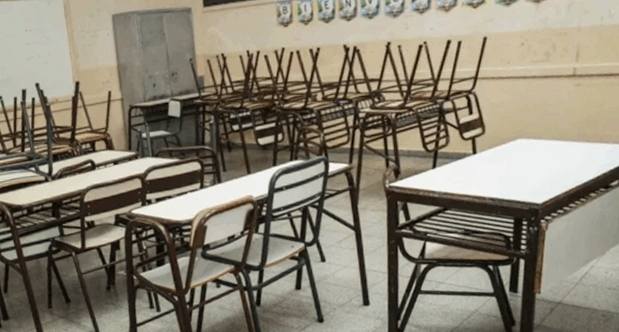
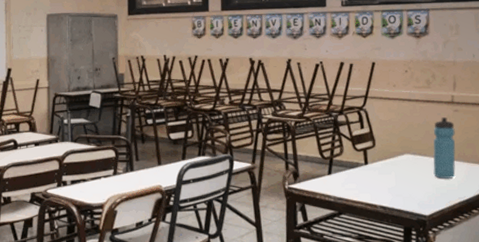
water bottle: none [549,93,575,163] -> present [433,117,456,179]

